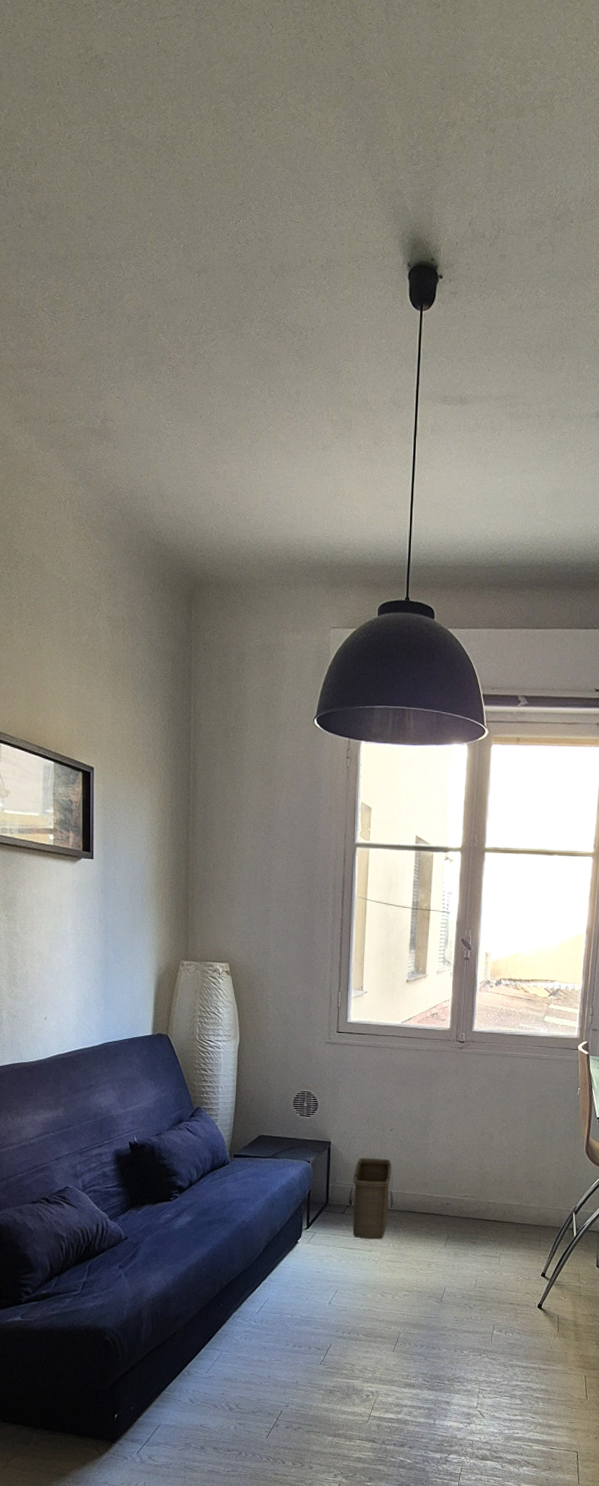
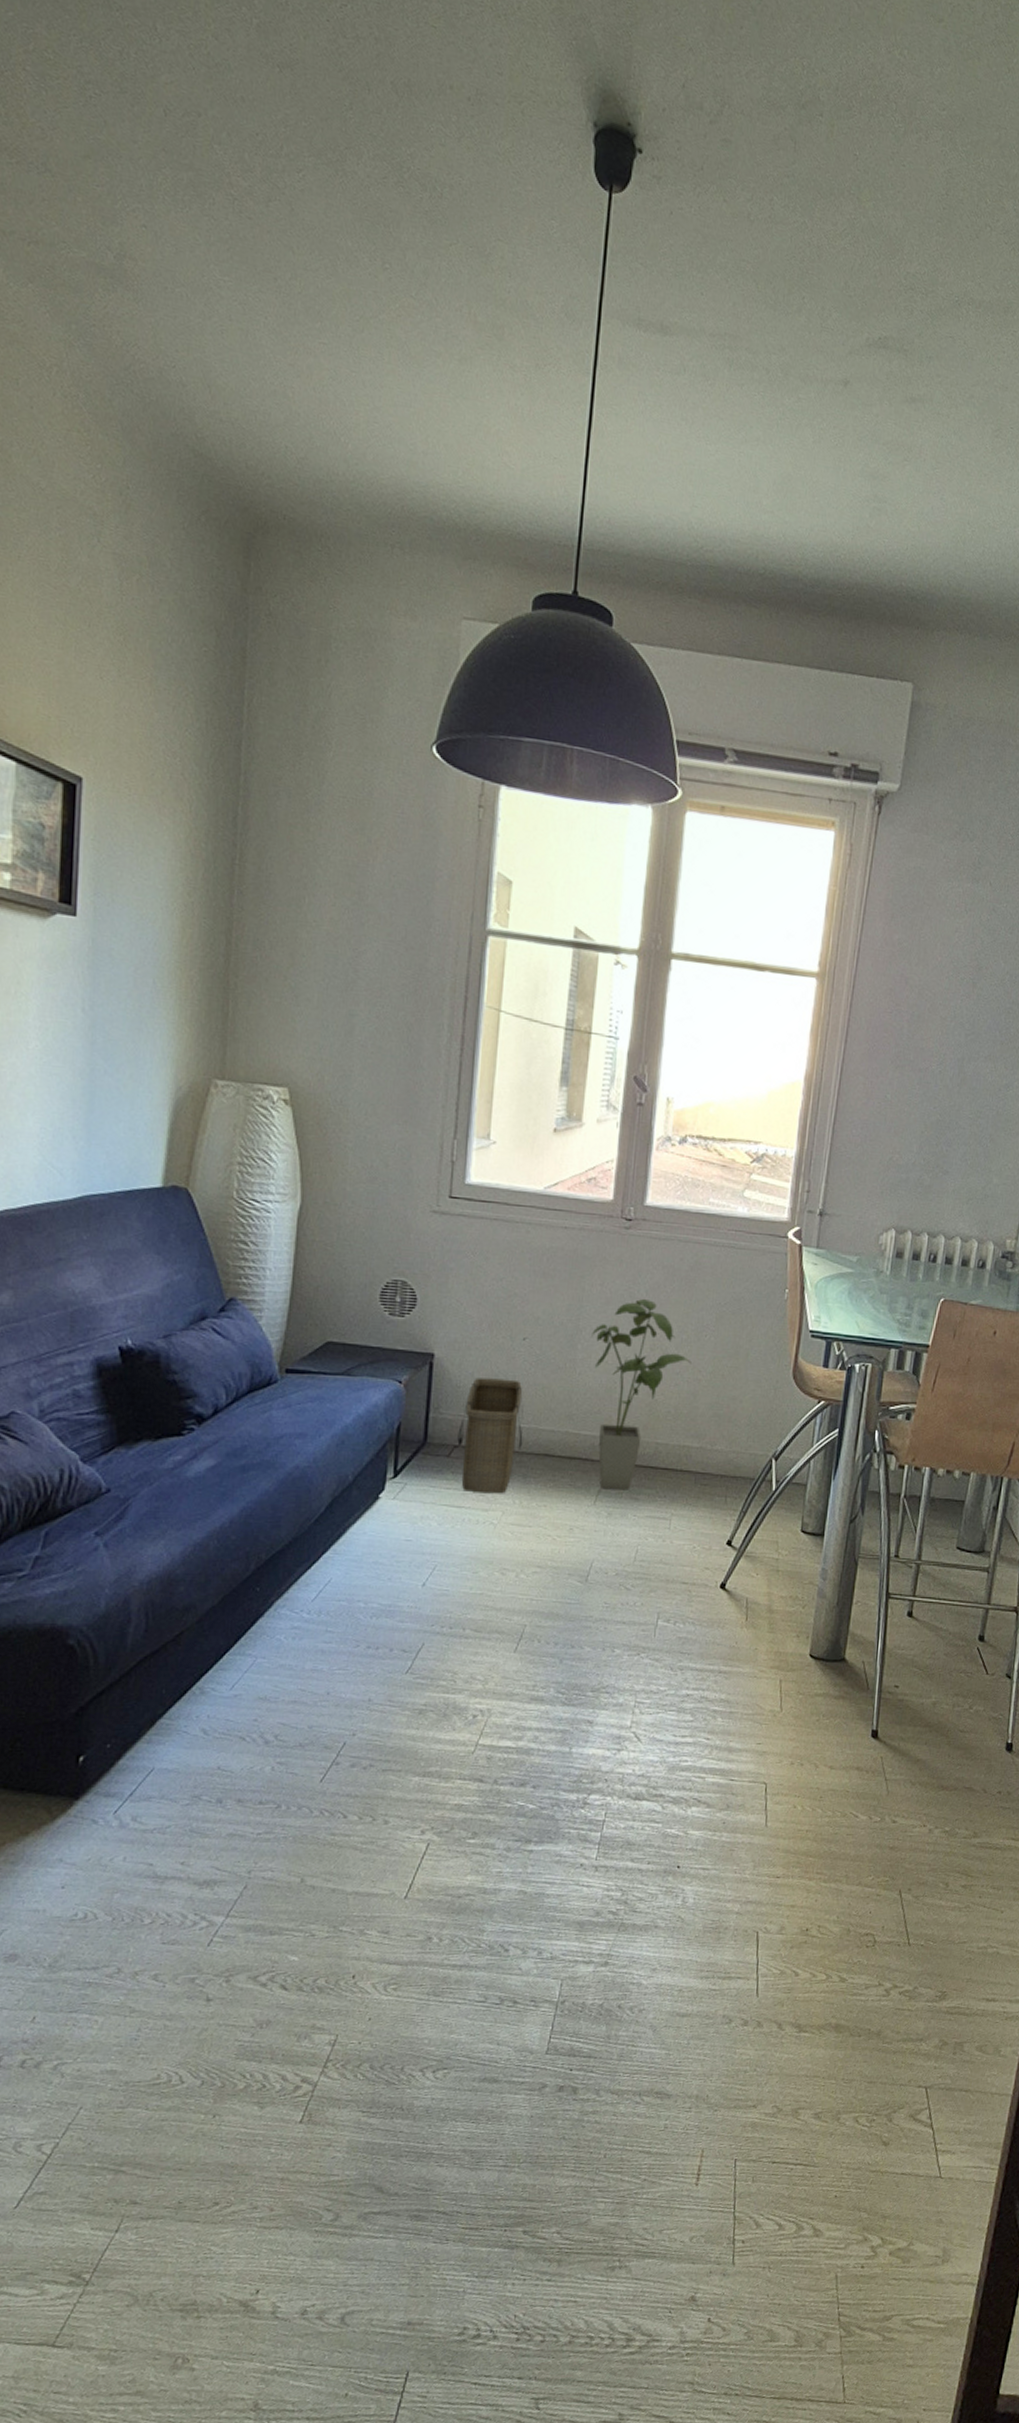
house plant: none [437,1098,511,1237] -> present [590,1298,692,1490]

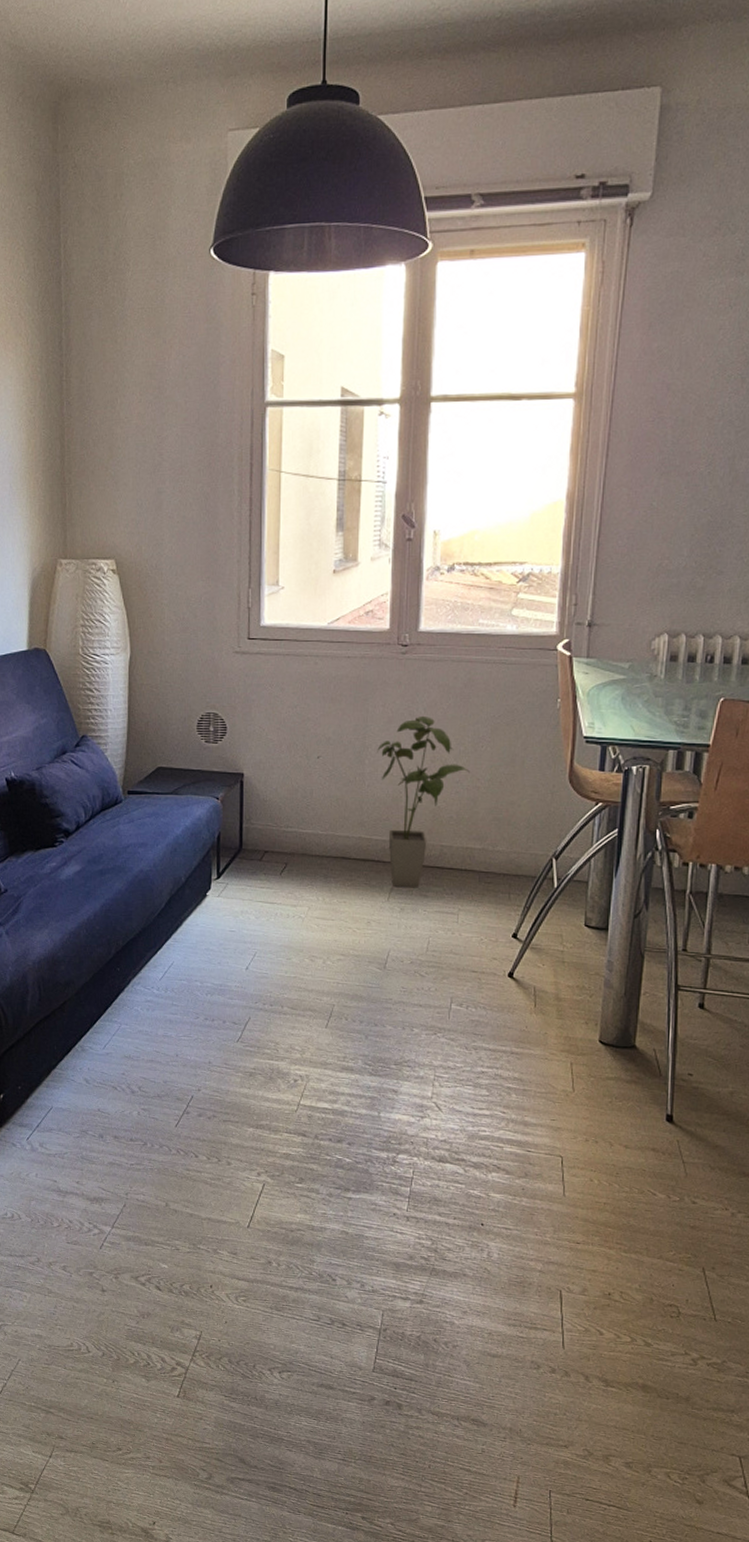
basket: present [457,1377,524,1494] -> none [267,792,322,892]

